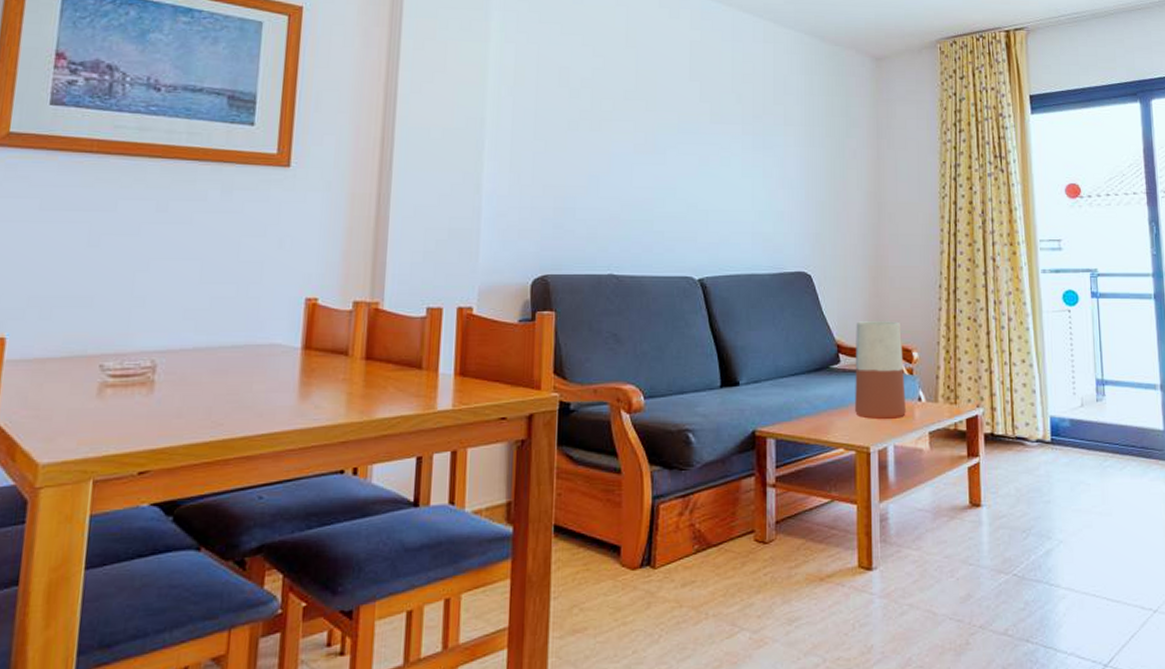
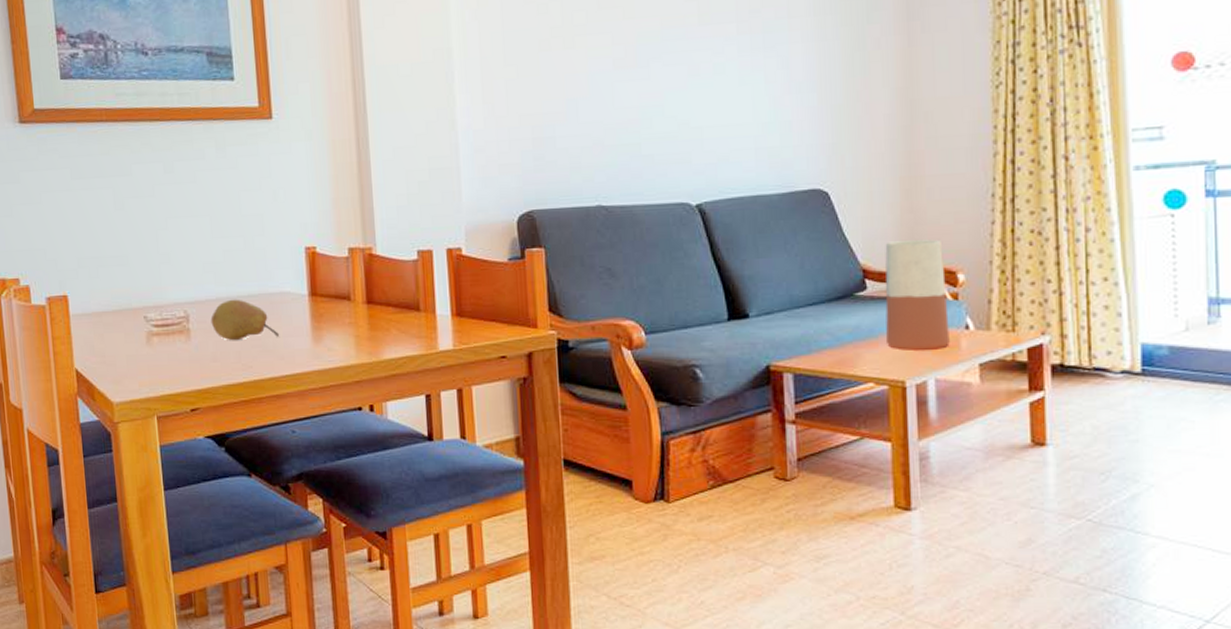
fruit: none [181,349,262,395] -> present [210,299,280,341]

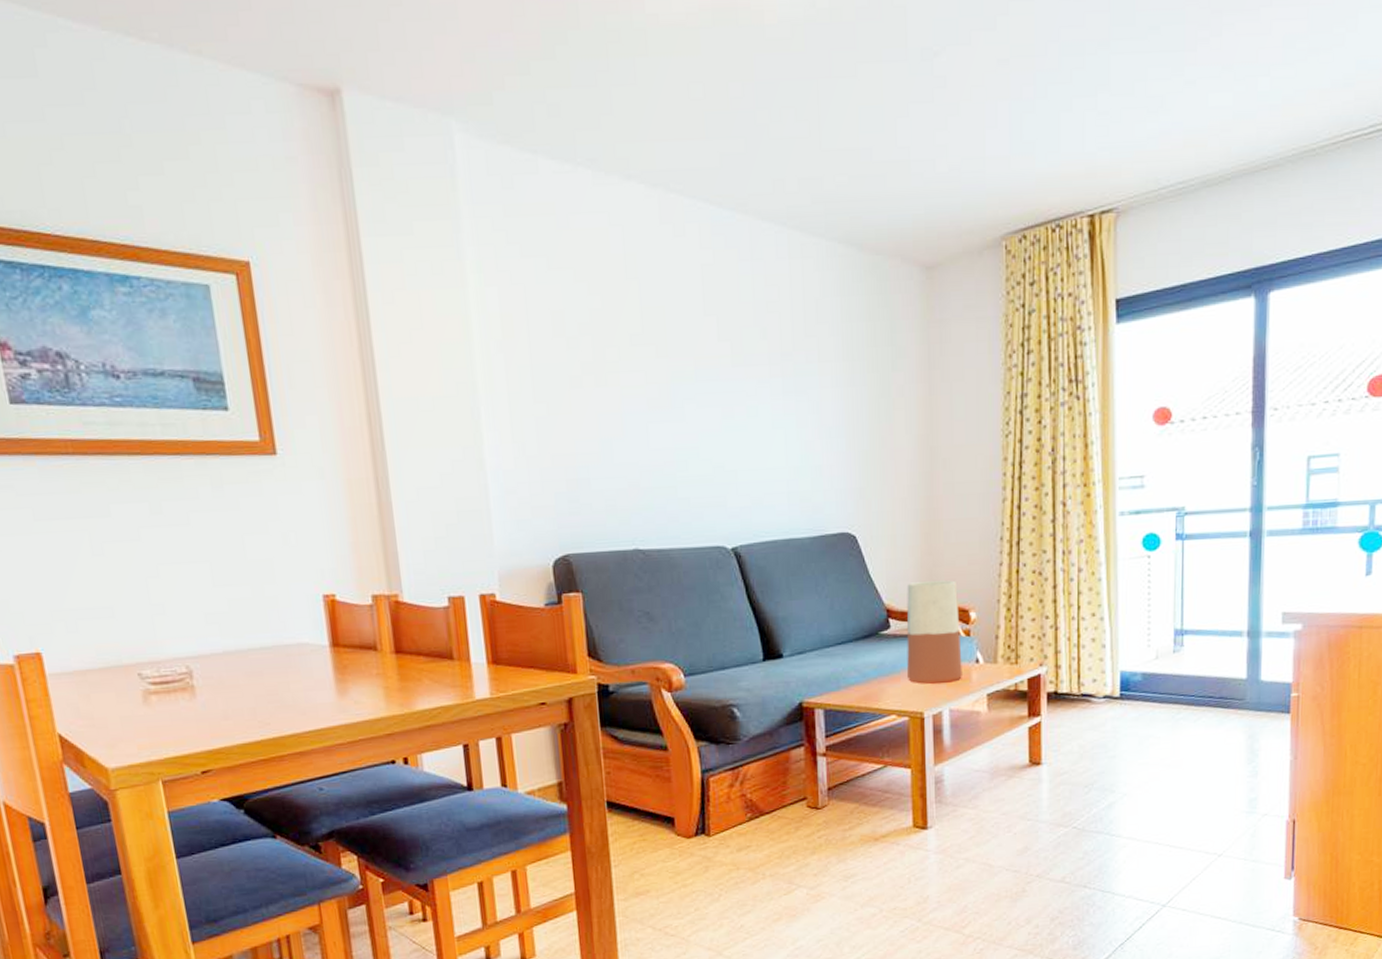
fruit: present [210,299,280,341] -> none [218,652,300,697]

